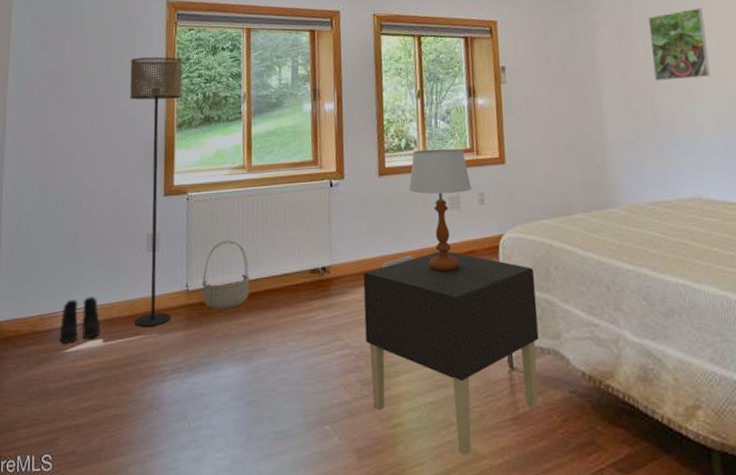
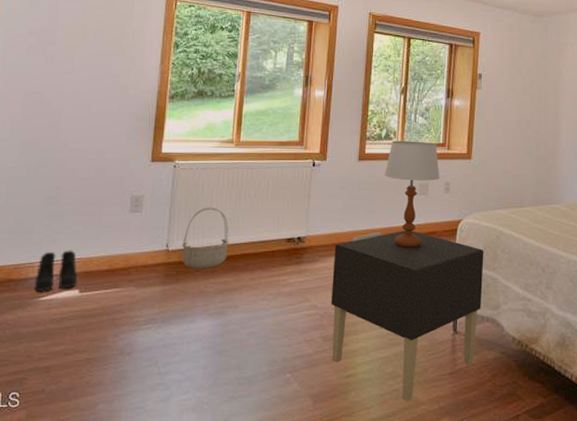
floor lamp: present [130,56,183,327] -> none [112,27,180,281]

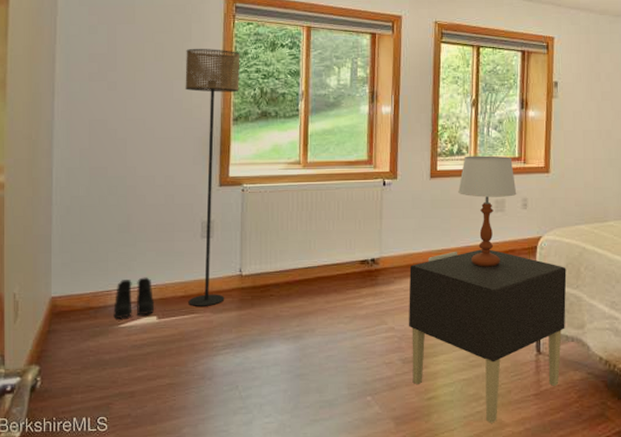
floor lamp: none [112,27,180,281] -> present [185,49,240,306]
basket: present [182,207,229,269] -> none [255,231,302,293]

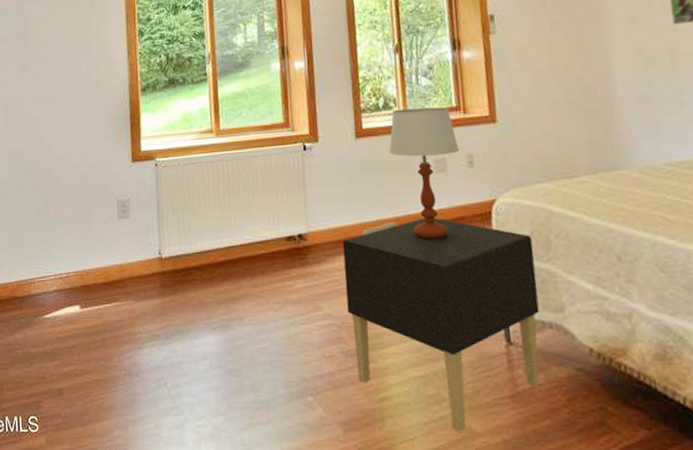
boots: present [113,277,155,318] -> none [37,263,77,308]
floor lamp: present [185,49,240,306] -> none [91,18,146,294]

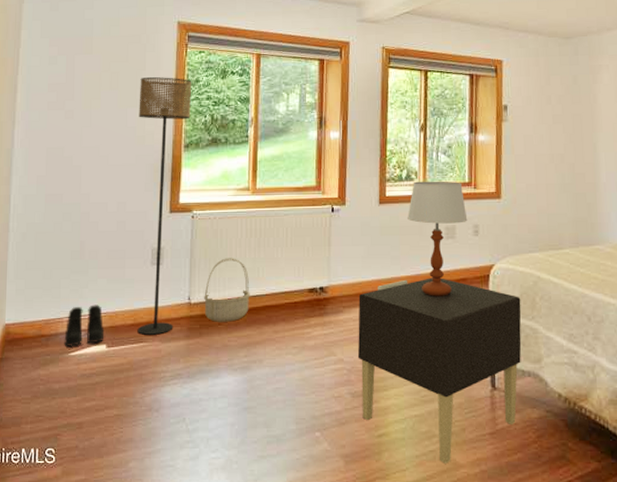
boots: none [37,263,77,308] -> present [64,304,105,346]
floor lamp: none [91,18,146,294] -> present [137,77,192,335]
basket: none [175,207,224,277] -> present [204,258,250,322]

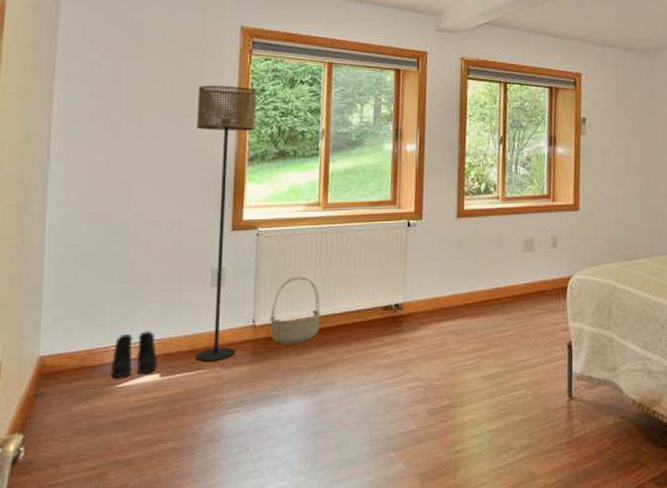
nightstand: present [357,277,522,464] -> none [434,290,598,476]
table lamp: present [407,181,468,296] -> none [486,193,546,310]

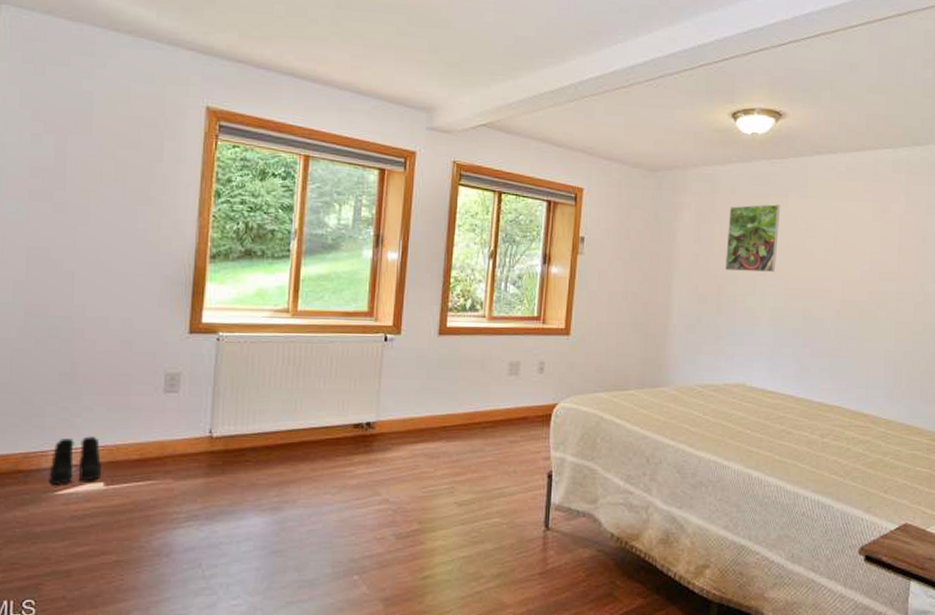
floor lamp: present [195,85,257,361] -> none [144,171,222,472]
basket: present [270,276,321,345] -> none [228,387,285,458]

